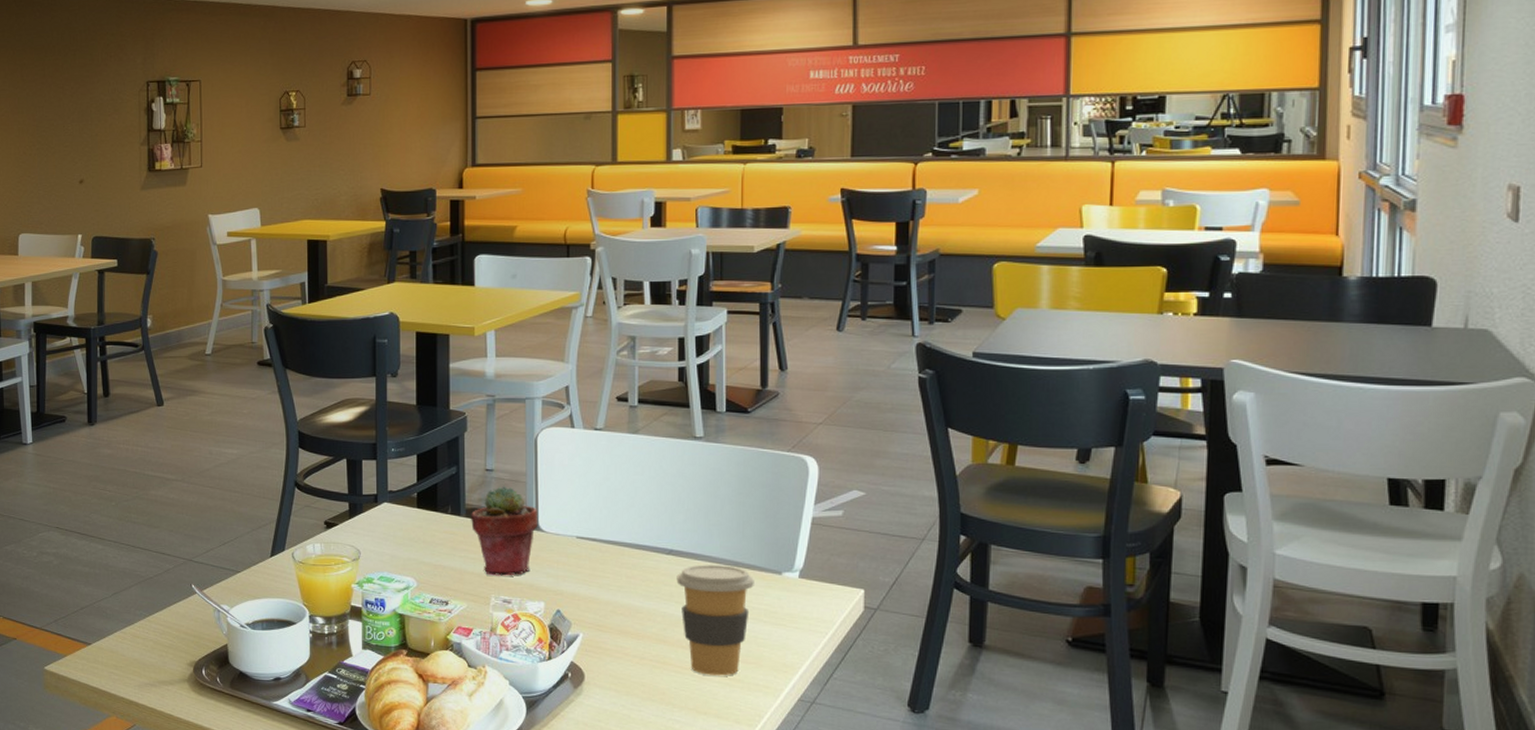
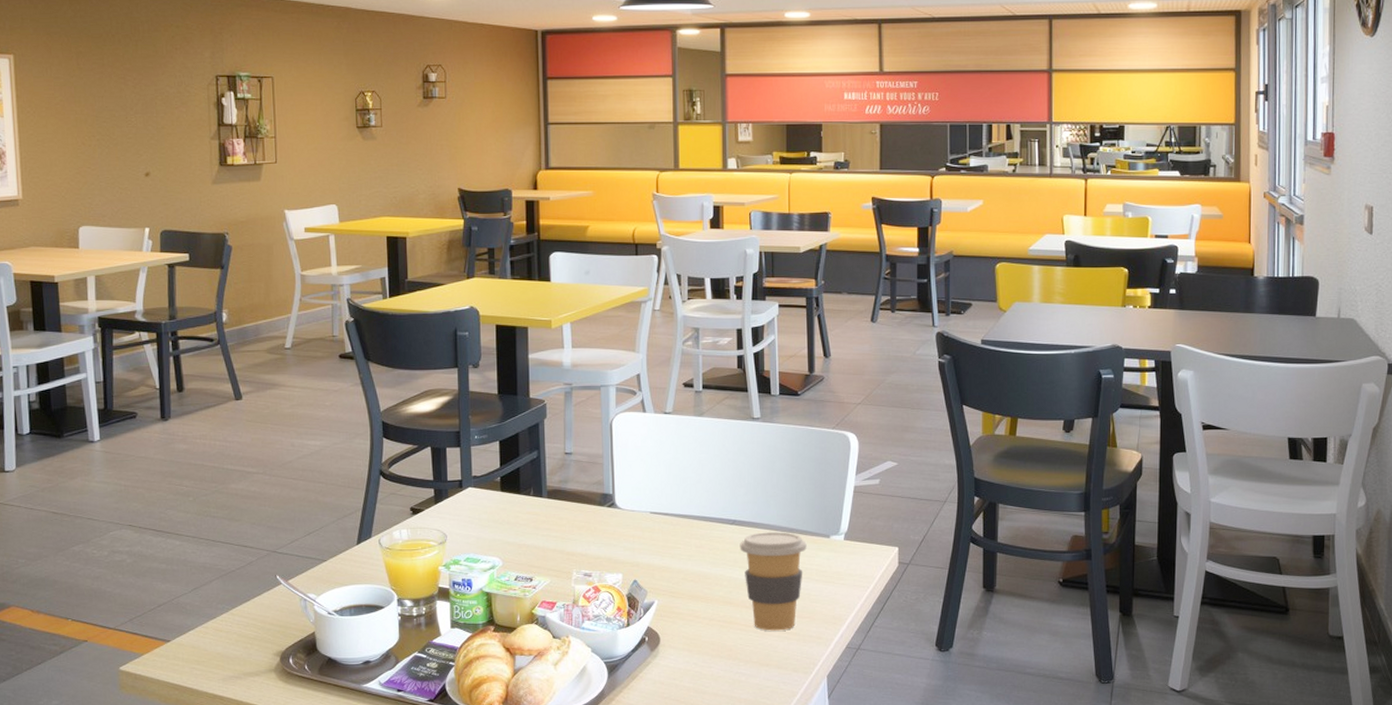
potted succulent: present [471,485,537,576] -> none [552,467,614,552]

